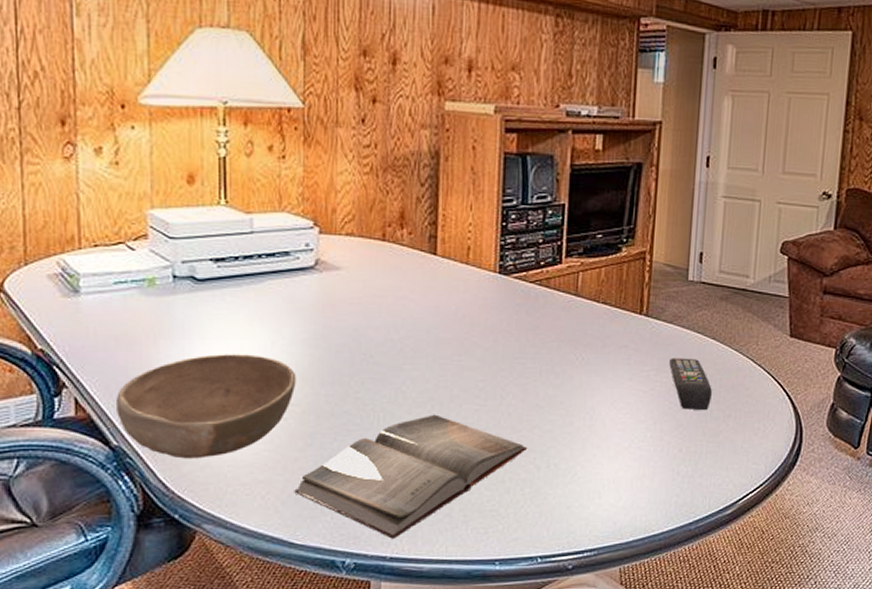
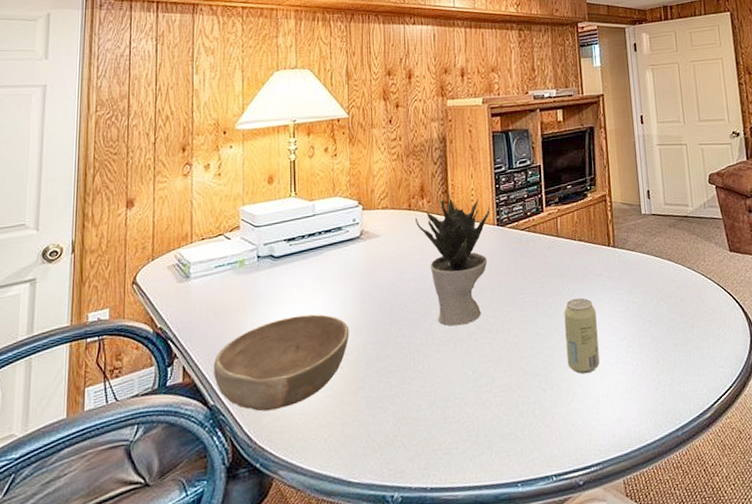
hardback book: present [294,414,528,539] -> none [350,350,534,470]
potted plant: none [389,224,491,386] -> present [414,192,490,326]
beverage can: none [570,370,613,455] -> present [564,298,600,374]
remote control: present [669,358,712,410] -> none [637,279,676,324]

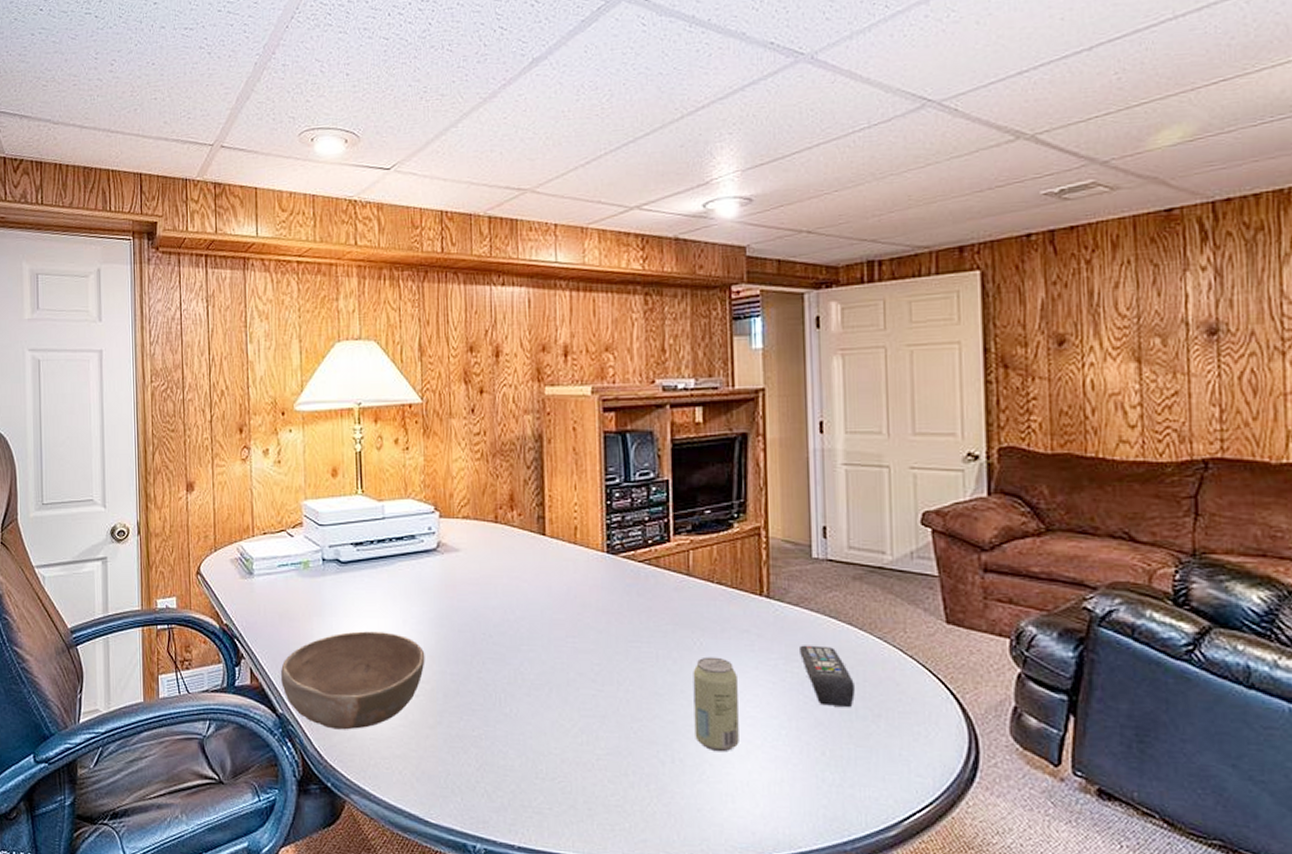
potted plant: present [414,192,490,326] -> none [502,505,598,669]
remote control: none [637,279,676,324] -> present [800,645,855,707]

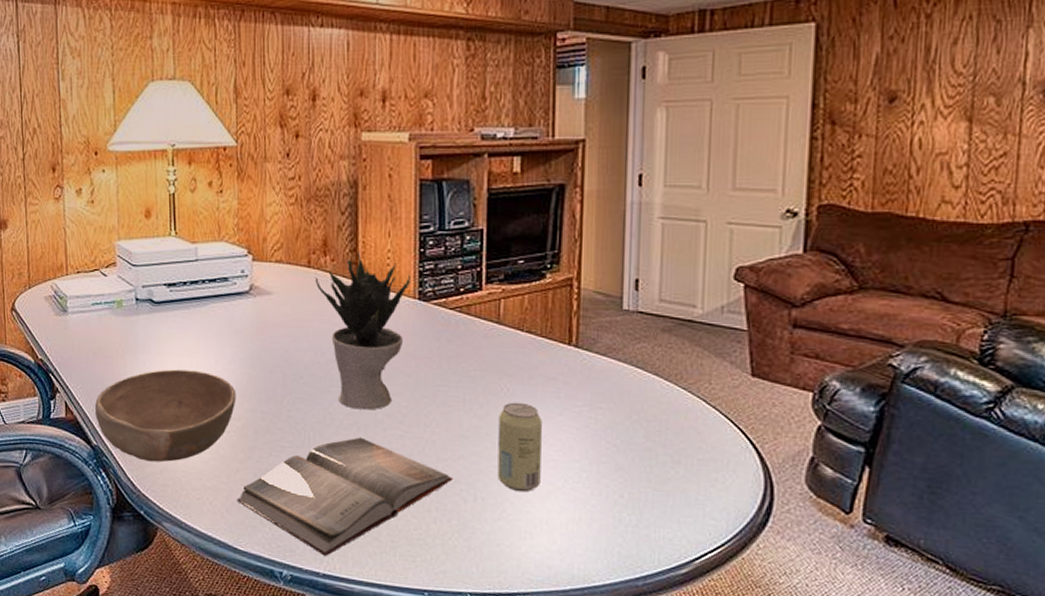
hardback book: none [427,698,650,827] -> present [237,437,454,556]
potted plant: none [502,505,598,669] -> present [315,251,410,410]
remote control: present [800,645,855,707] -> none [605,393,656,453]

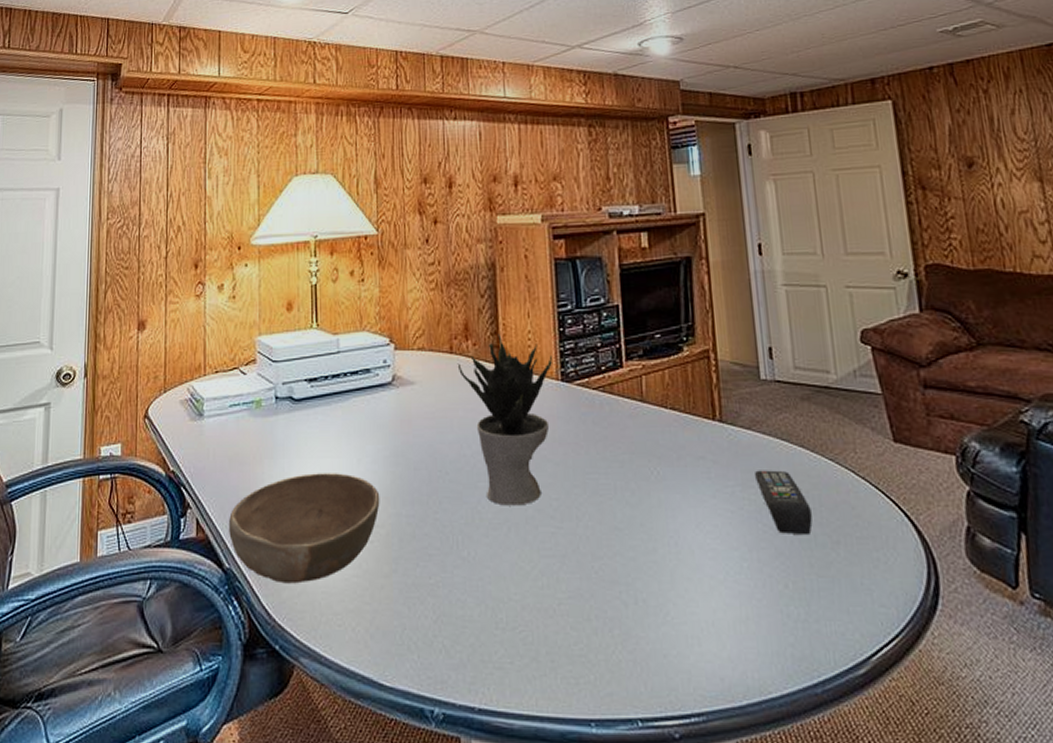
hardback book: present [237,437,454,556] -> none [382,538,612,686]
beverage can: present [498,402,542,493] -> none [651,486,702,590]
remote control: none [605,393,656,453] -> present [755,470,813,534]

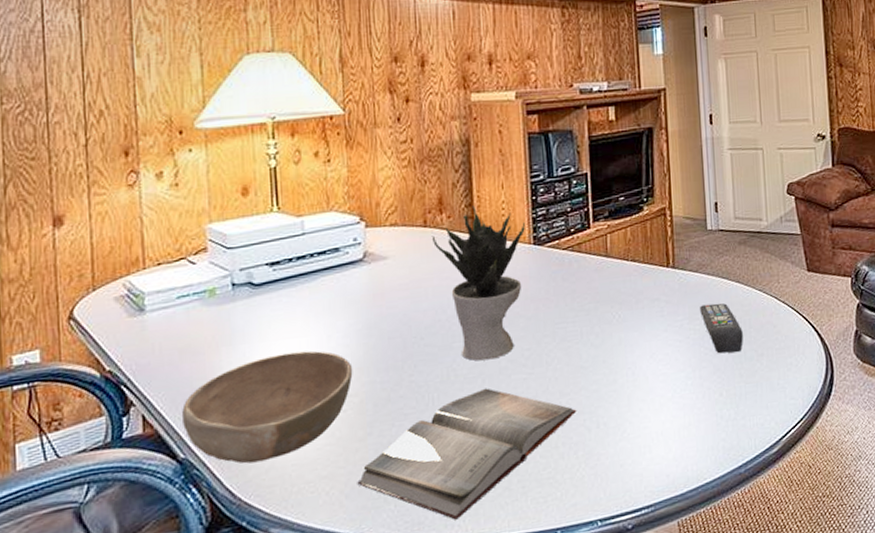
hardback book: none [382,538,612,686] -> present [357,388,577,520]

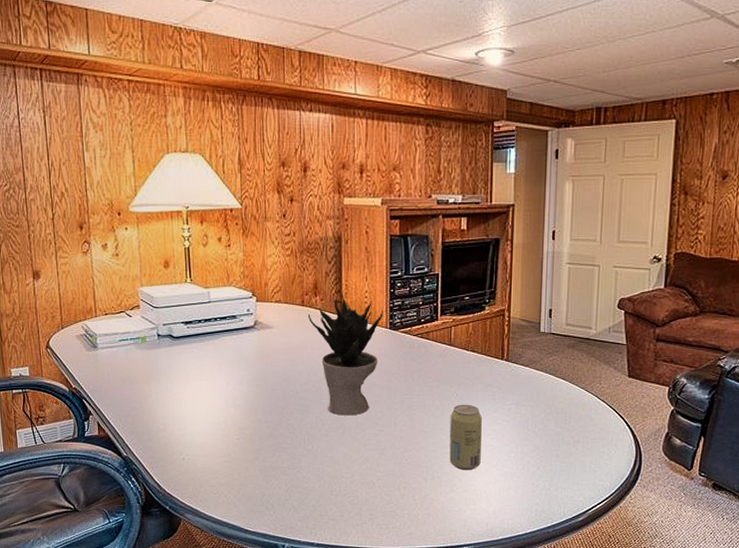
bowl: present [182,350,353,464] -> none [124,391,245,467]
hardback book: present [357,388,577,520] -> none [247,437,417,530]
beverage can: none [613,326,654,411] -> present [449,404,482,471]
remote control: present [700,303,743,354] -> none [527,394,563,436]

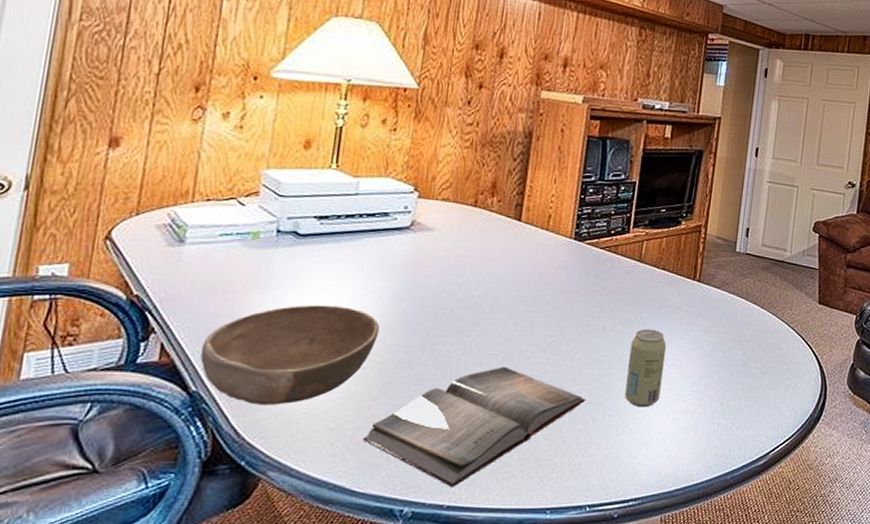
bowl: none [124,391,245,467] -> present [200,304,380,405]
hardback book: none [247,437,417,530] -> present [363,366,586,487]
potted plant: present [307,292,383,416] -> none [479,194,569,340]

